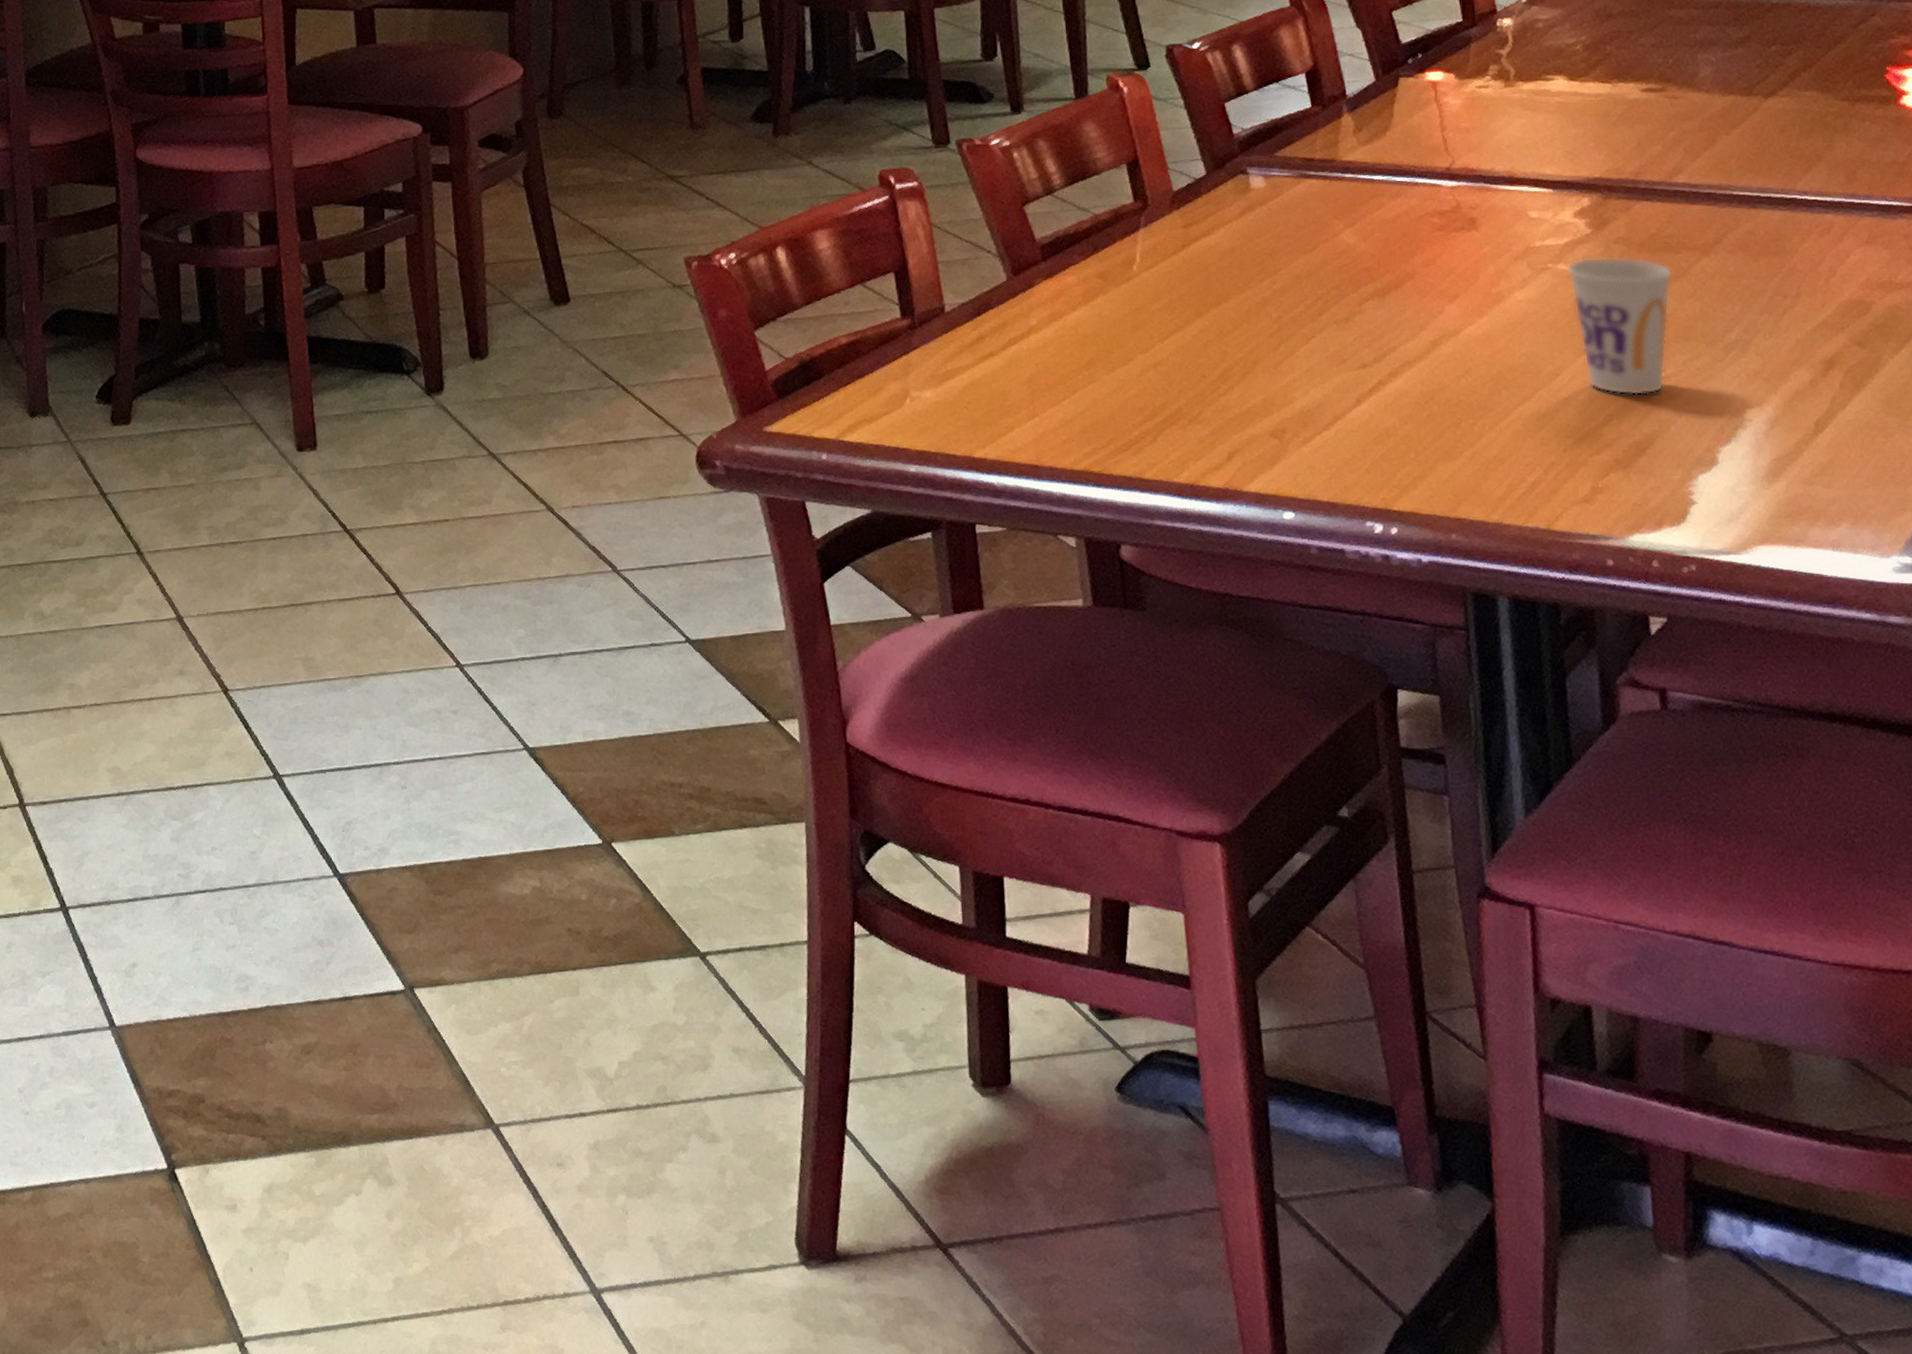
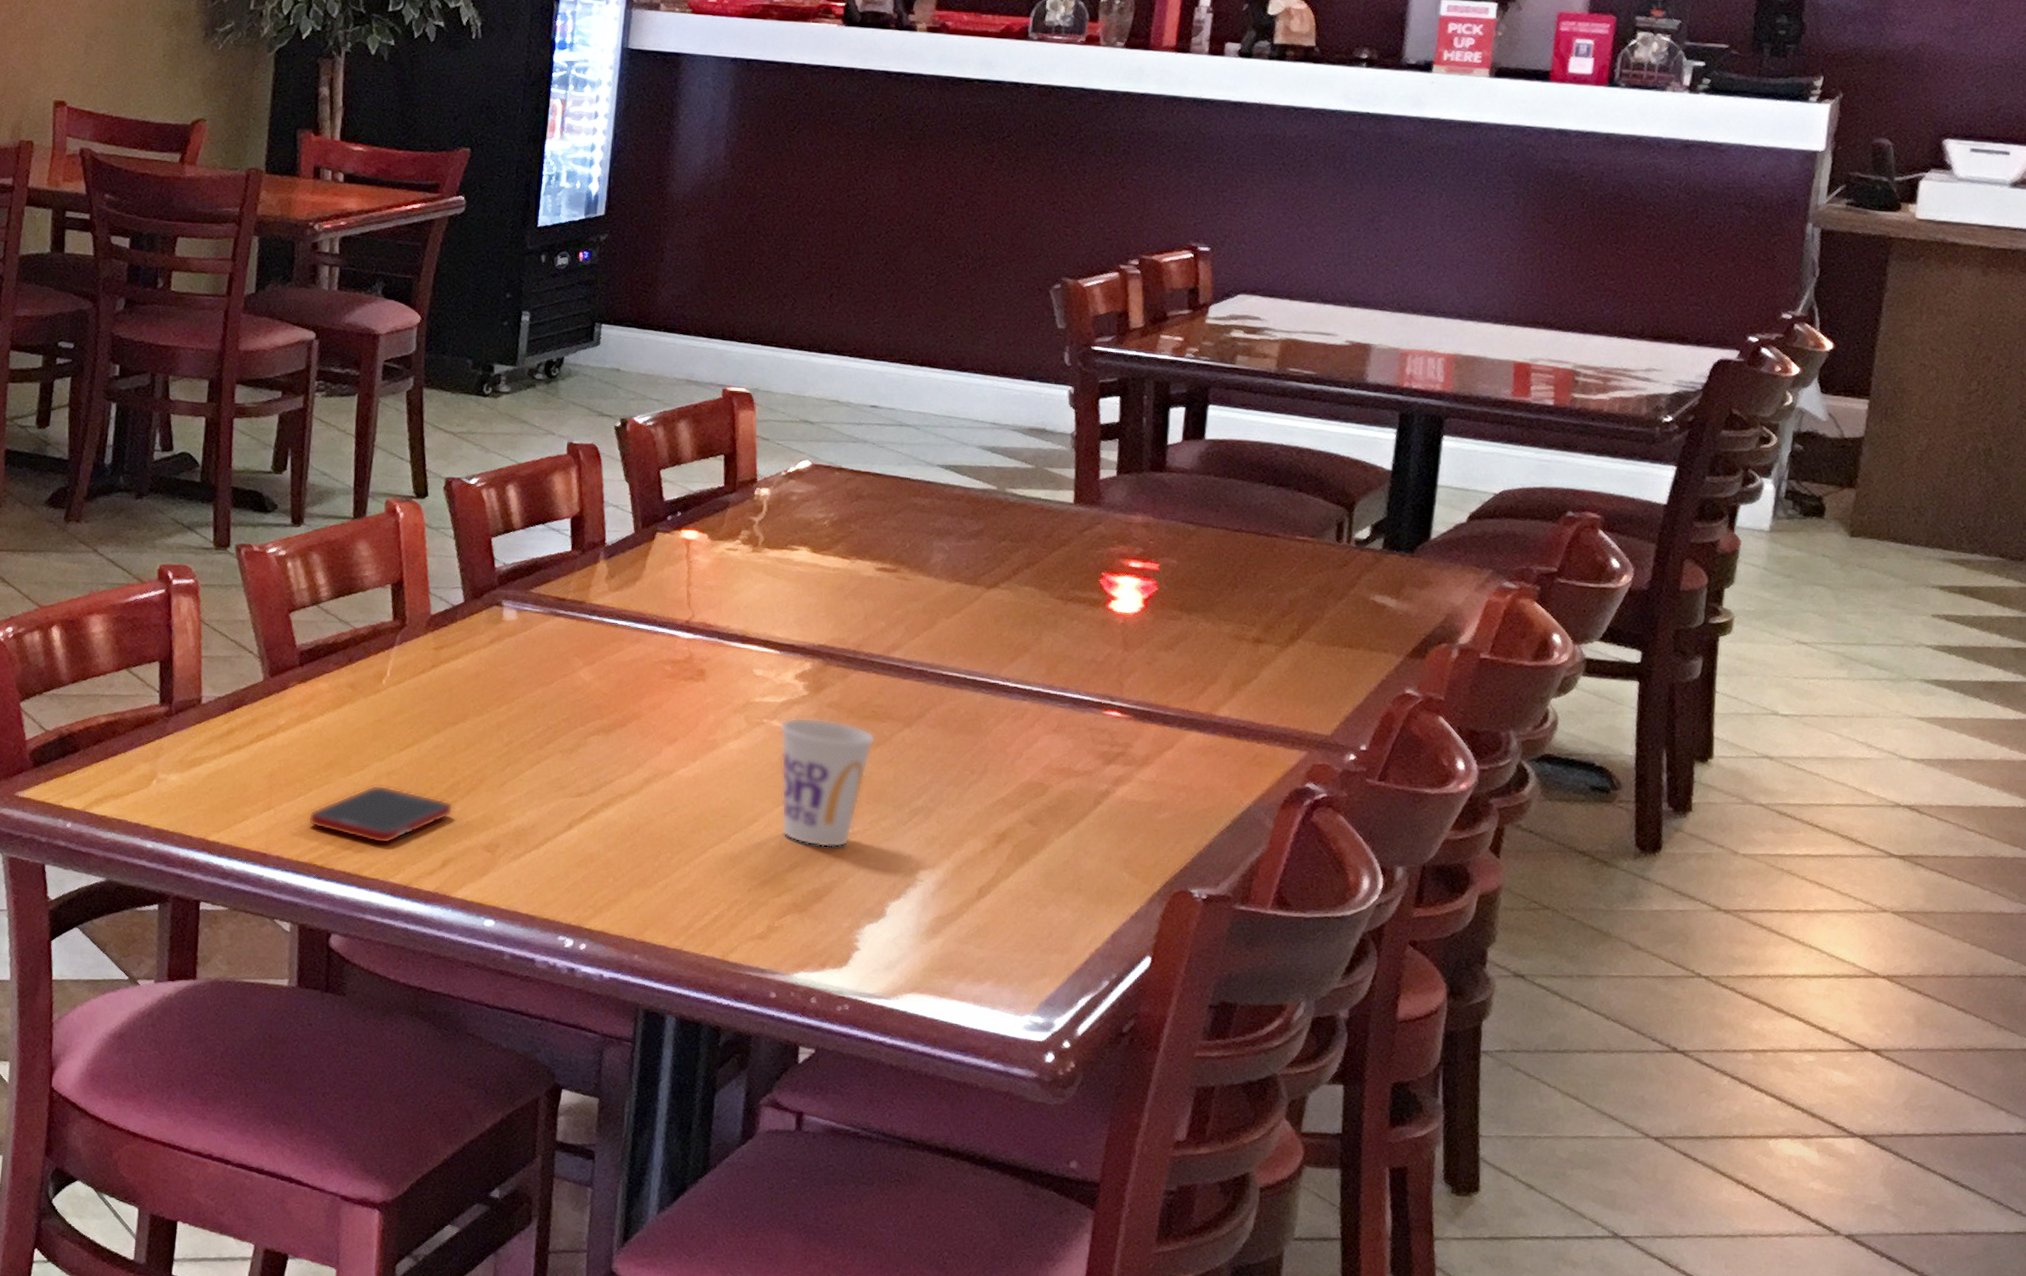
cell phone: none [1076,379,1231,442] -> present [308,785,453,844]

